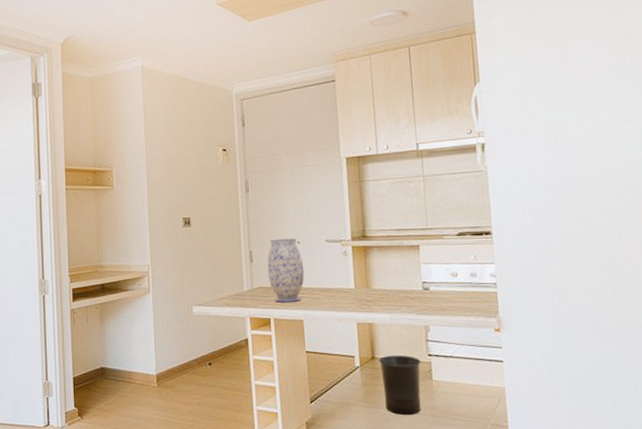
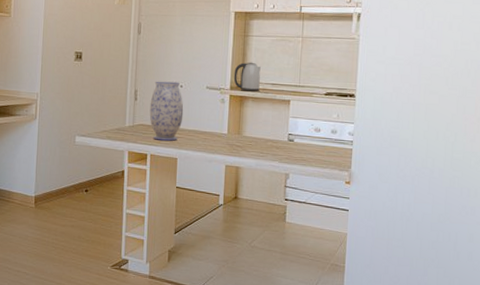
kettle: none [353,208,384,241] -> present [234,62,261,92]
waste bin: present [378,355,422,415] -> none [240,196,278,251]

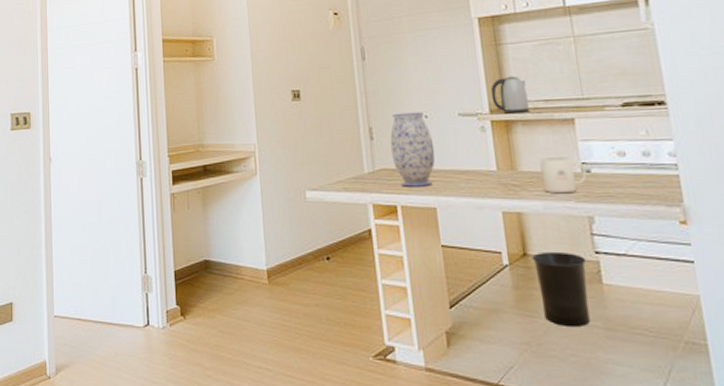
waste bin: none [240,196,278,251] -> present [532,251,591,326]
mug: none [258,127,291,156] -> present [539,156,587,194]

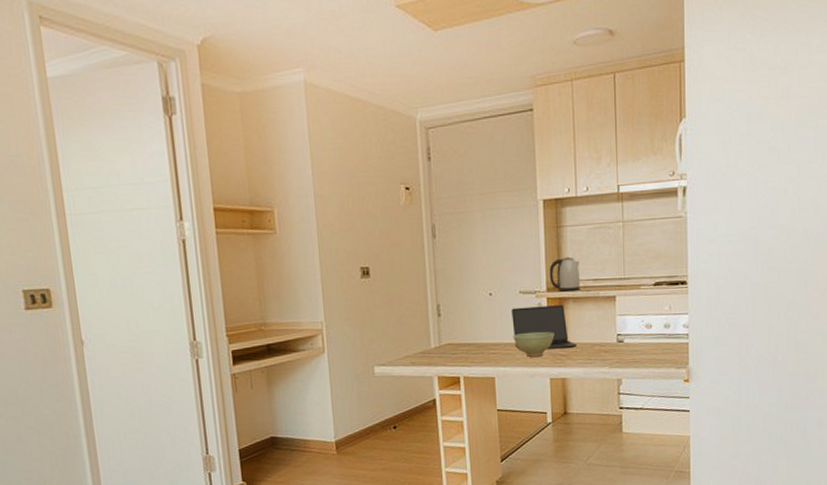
vase: present [390,112,435,187] -> none [456,289,497,360]
laptop: none [451,128,532,179] -> present [511,305,577,351]
bowl: none [454,157,503,186] -> present [513,331,555,357]
waste bin: present [532,251,591,326] -> none [571,409,613,468]
mug: present [539,156,587,194] -> none [584,329,620,361]

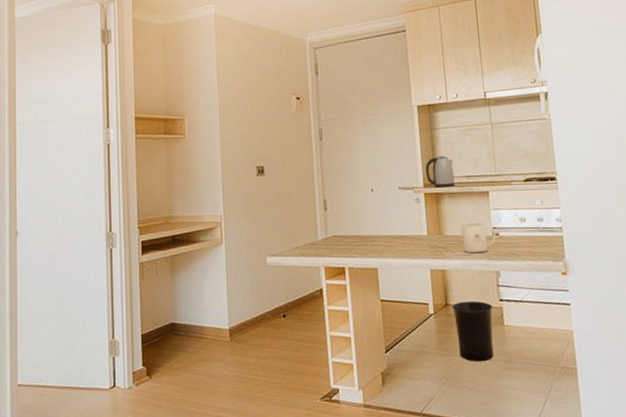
laptop: present [511,305,577,351] -> none [392,200,455,243]
bowl: present [513,331,555,357] -> none [394,224,433,249]
waste bin: none [571,409,613,468] -> present [452,300,494,361]
mug: none [584,329,620,361] -> present [461,222,497,254]

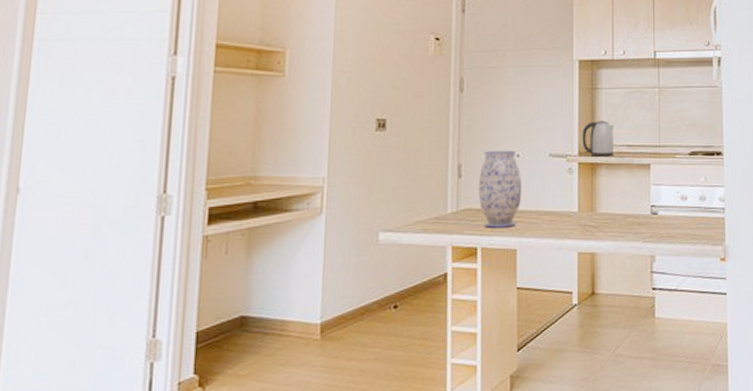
vase: none [341,186,379,251] -> present [478,150,522,228]
waste bin: present [452,300,494,361] -> none [599,289,645,360]
mug: present [461,222,497,254] -> none [616,198,654,235]

